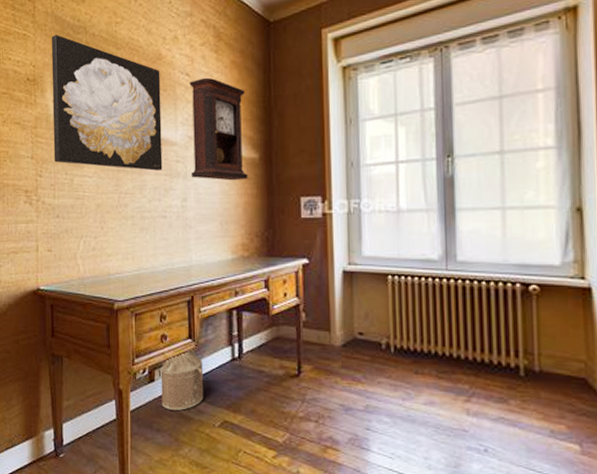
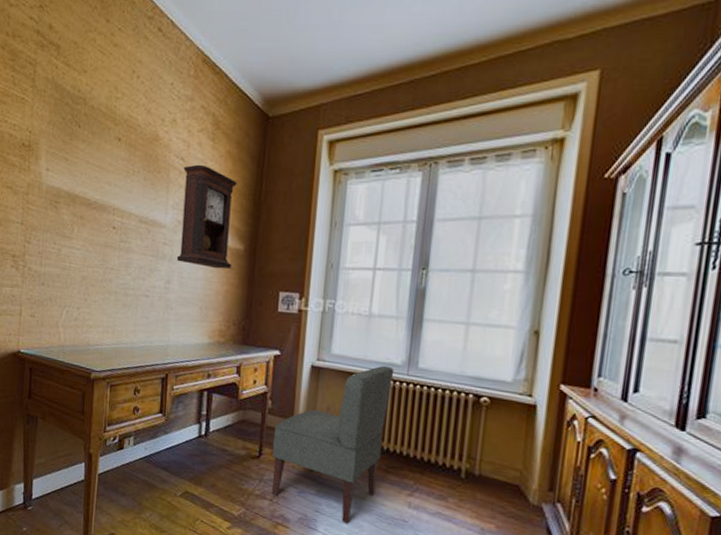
wall art: present [51,35,163,171] -> none [43,103,156,251]
watering can: present [160,349,204,410] -> none [128,422,171,478]
chair: none [311,262,432,440] -> present [271,365,395,524]

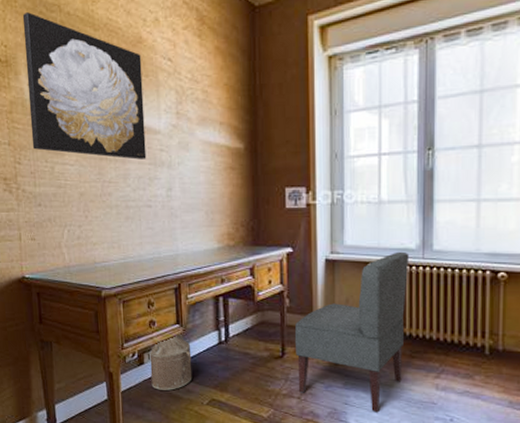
wall art: none [43,103,156,251] -> present [22,12,147,160]
watering can: none [128,422,171,478] -> present [149,333,192,390]
pendulum clock: present [176,164,237,270] -> none [172,63,233,171]

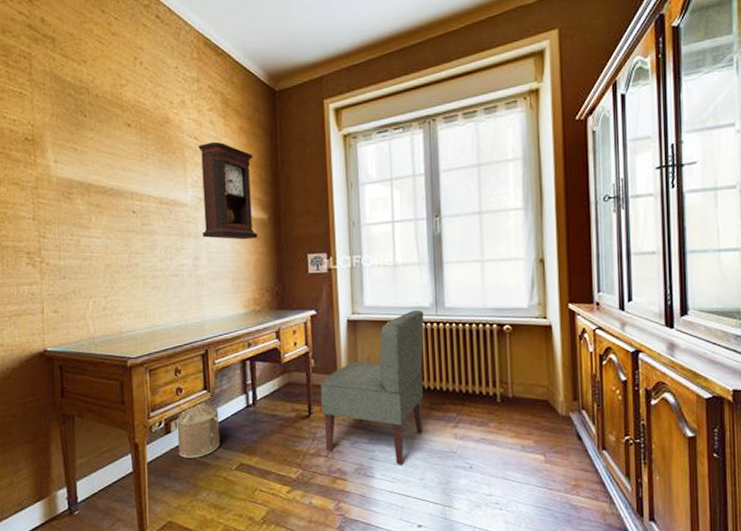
wall art: present [22,12,147,160] -> none [50,94,174,231]
pendulum clock: none [172,63,233,171] -> present [198,141,258,240]

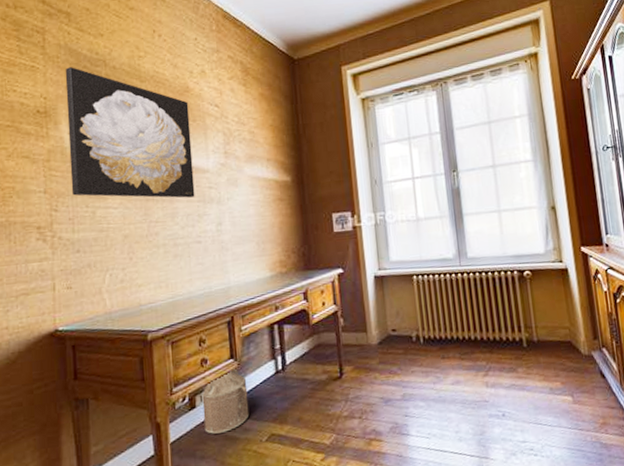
wall art: none [50,94,174,231] -> present [65,67,195,198]
pendulum clock: present [198,141,258,240] -> none [219,108,282,203]
chair: present [320,309,424,466] -> none [351,261,455,420]

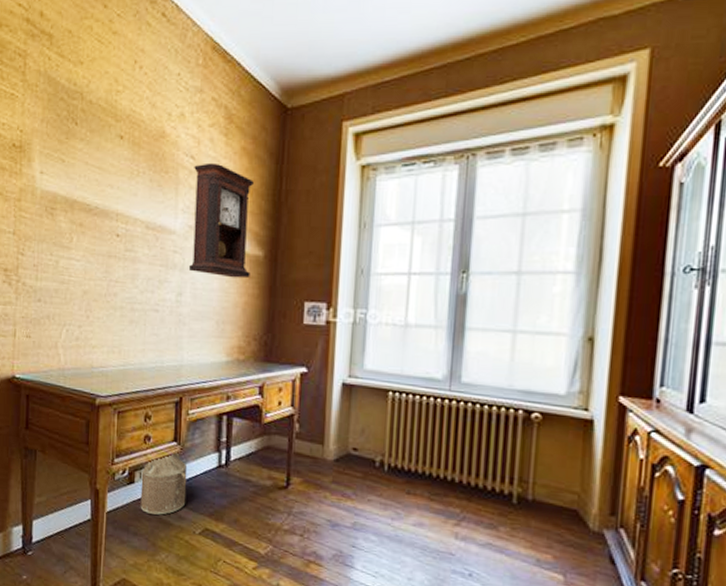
wall art: present [65,67,195,198] -> none [38,98,163,260]
pendulum clock: none [219,108,282,203] -> present [188,162,254,279]

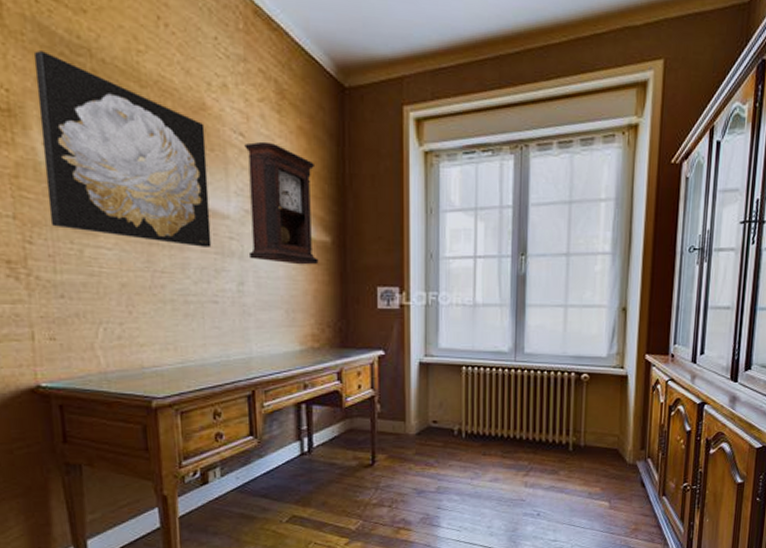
wall art: none [38,98,163,260] -> present [33,51,212,247]
watering can: present [140,452,187,515] -> none [216,446,269,511]

